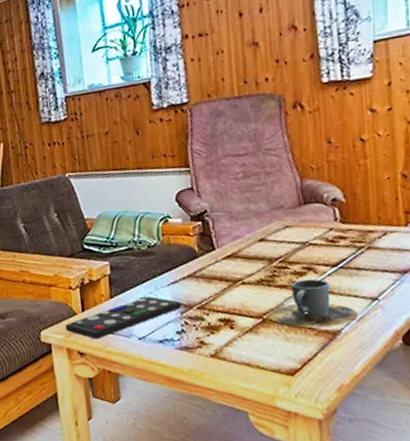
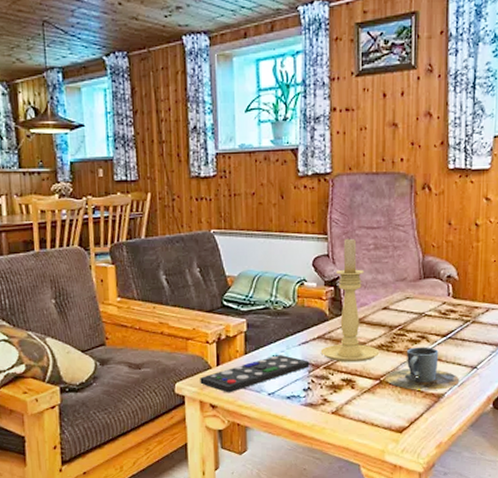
candle holder: none [192,167,260,301] -> present [320,236,380,363]

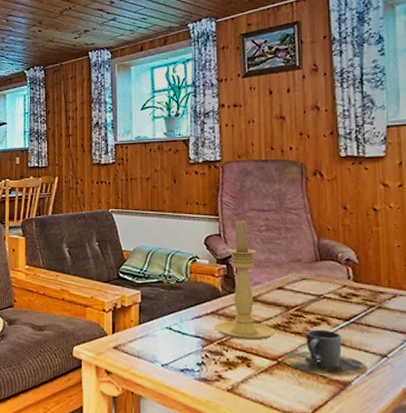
remote control: present [200,355,310,393] -> none [96,327,203,361]

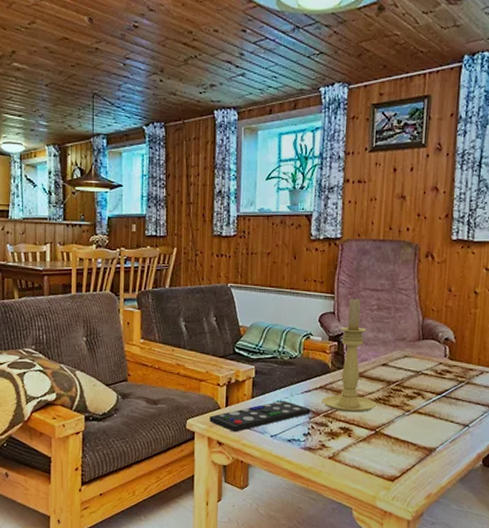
remote control: none [96,327,203,361] -> present [209,401,311,432]
cup: present [284,329,368,377] -> none [381,402,452,444]

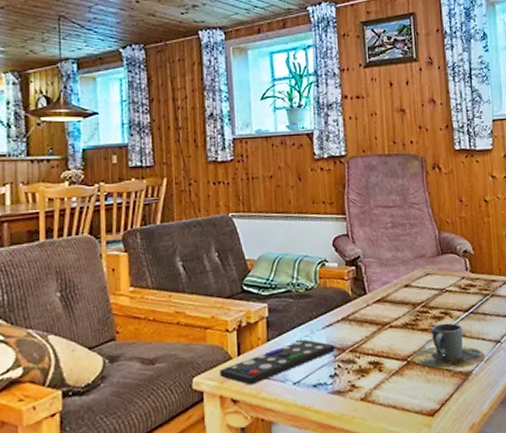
candle holder: present [321,297,377,413] -> none [345,216,405,344]
cup: none [381,402,452,444] -> present [413,323,486,369]

